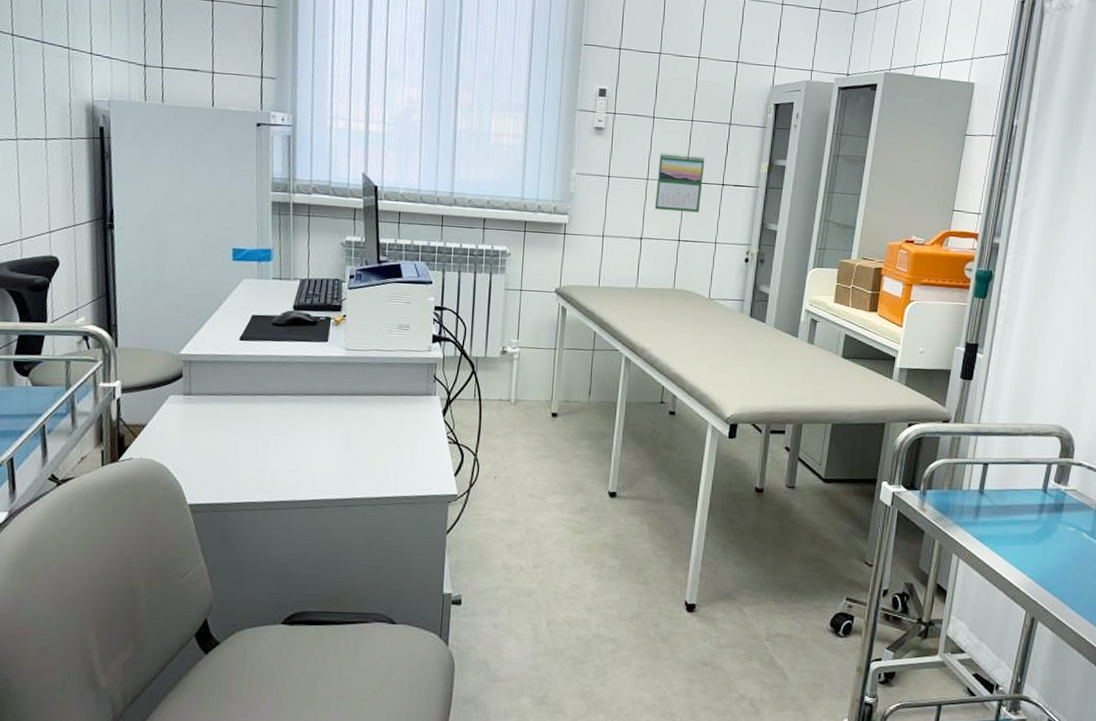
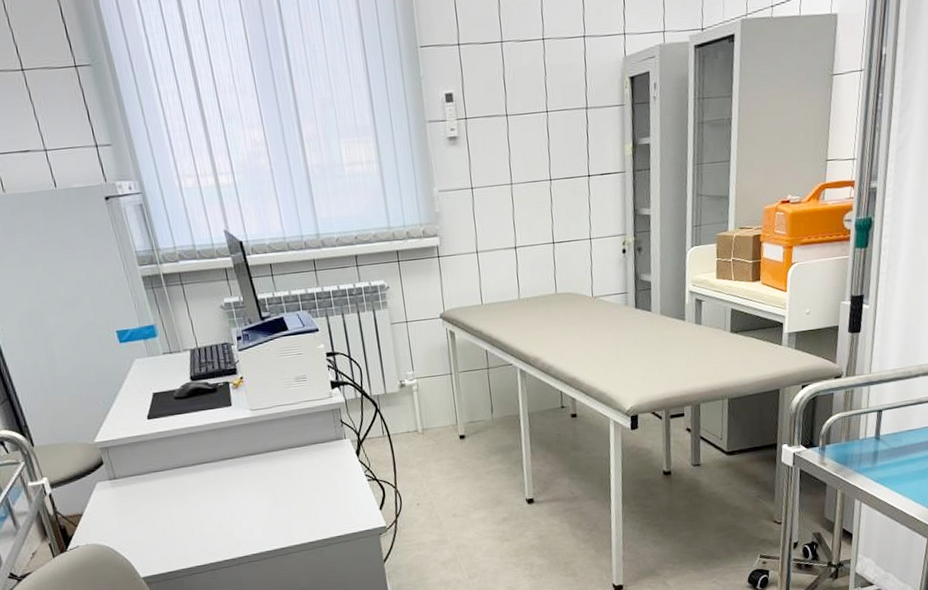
calendar: present [654,153,705,213] -> none [519,149,570,215]

